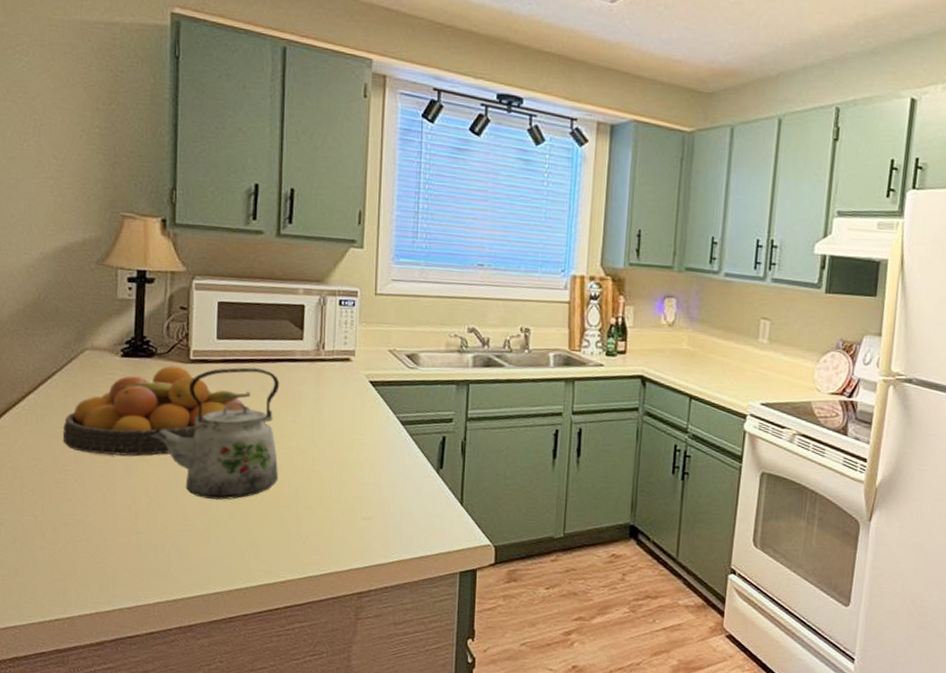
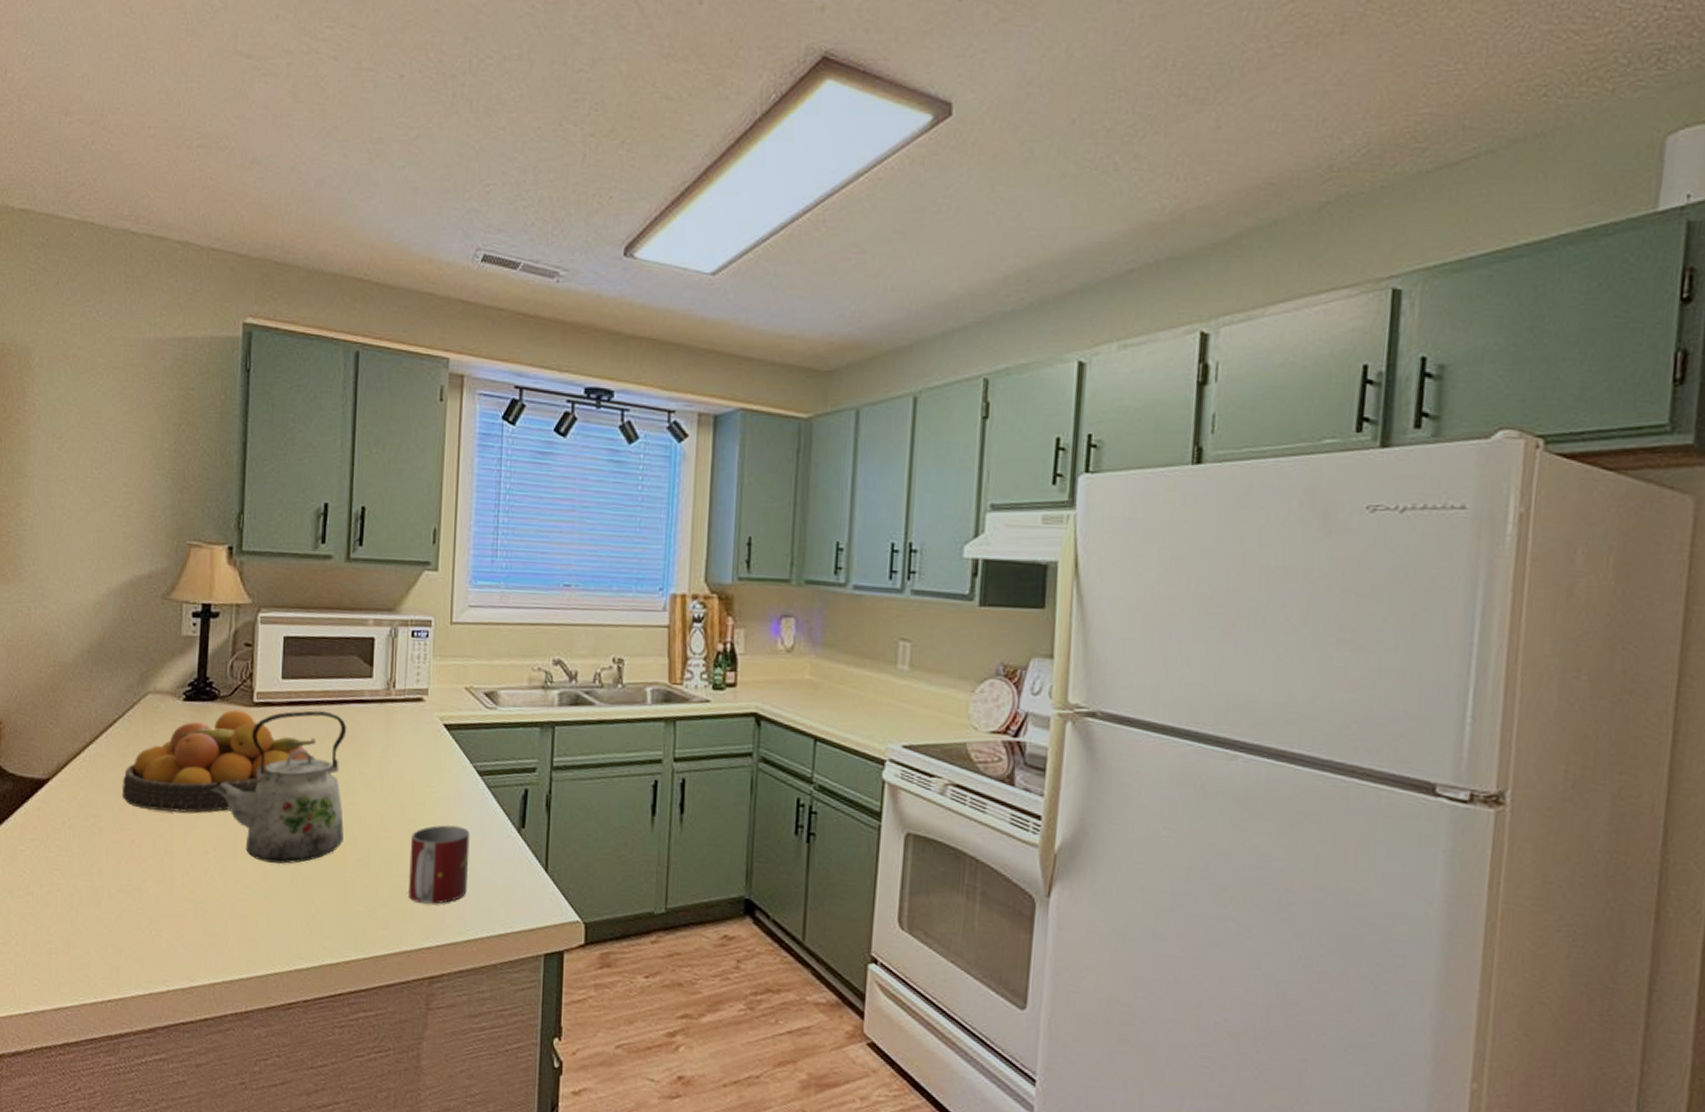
mug: none [339,466,394,533] -> present [409,825,470,904]

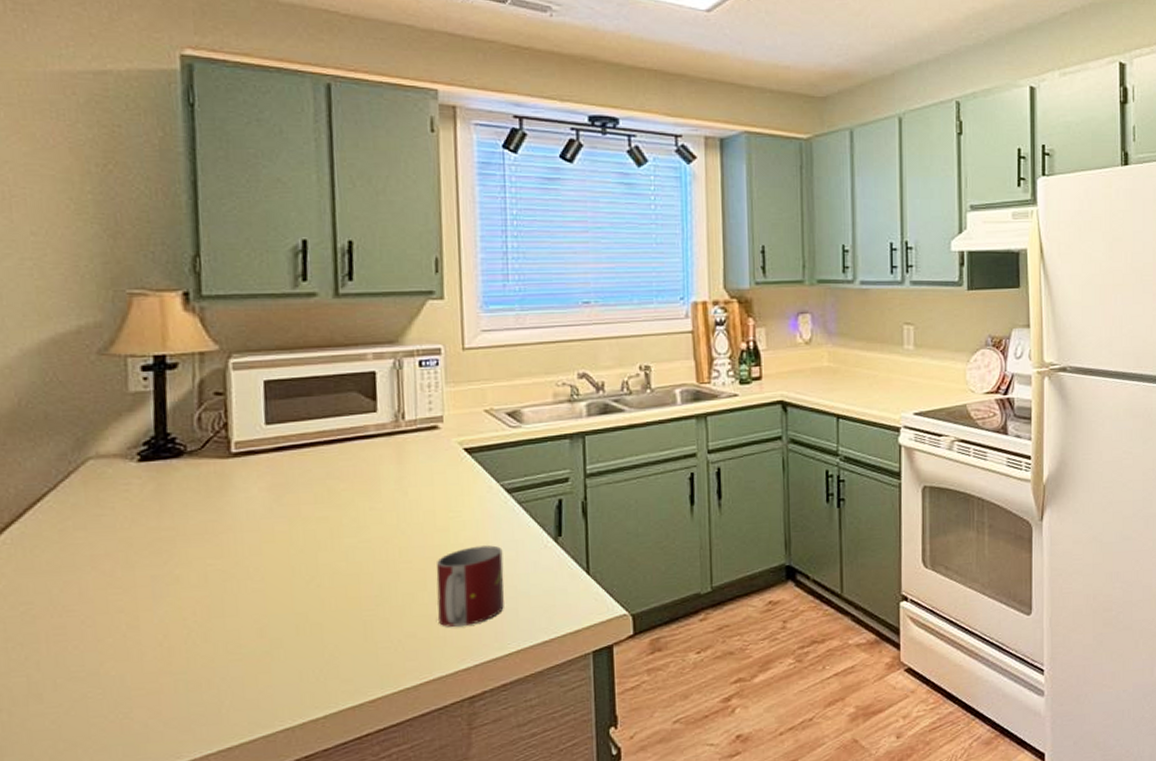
fruit bowl: present [122,709,316,813] -> none [61,463,316,585]
kettle: present [208,710,347,864] -> none [181,452,357,617]

